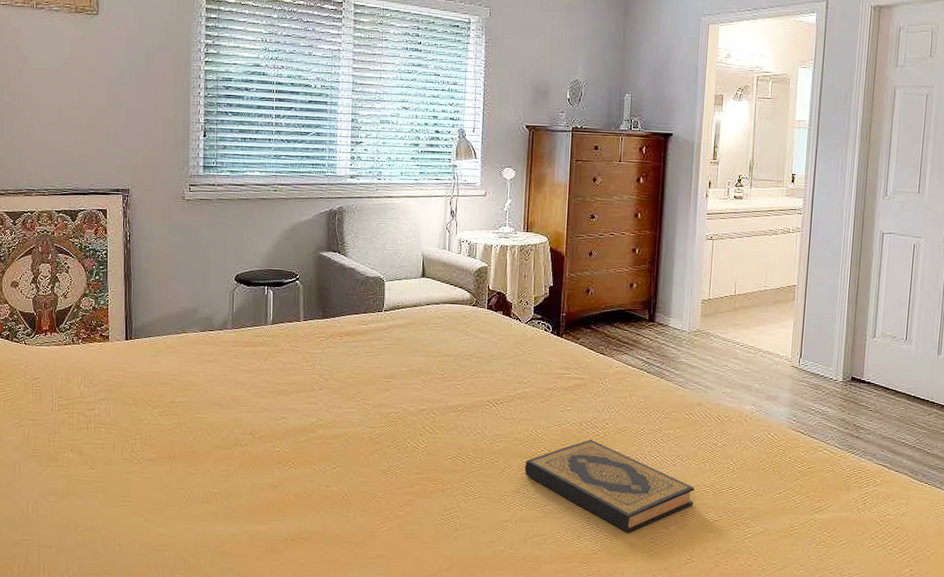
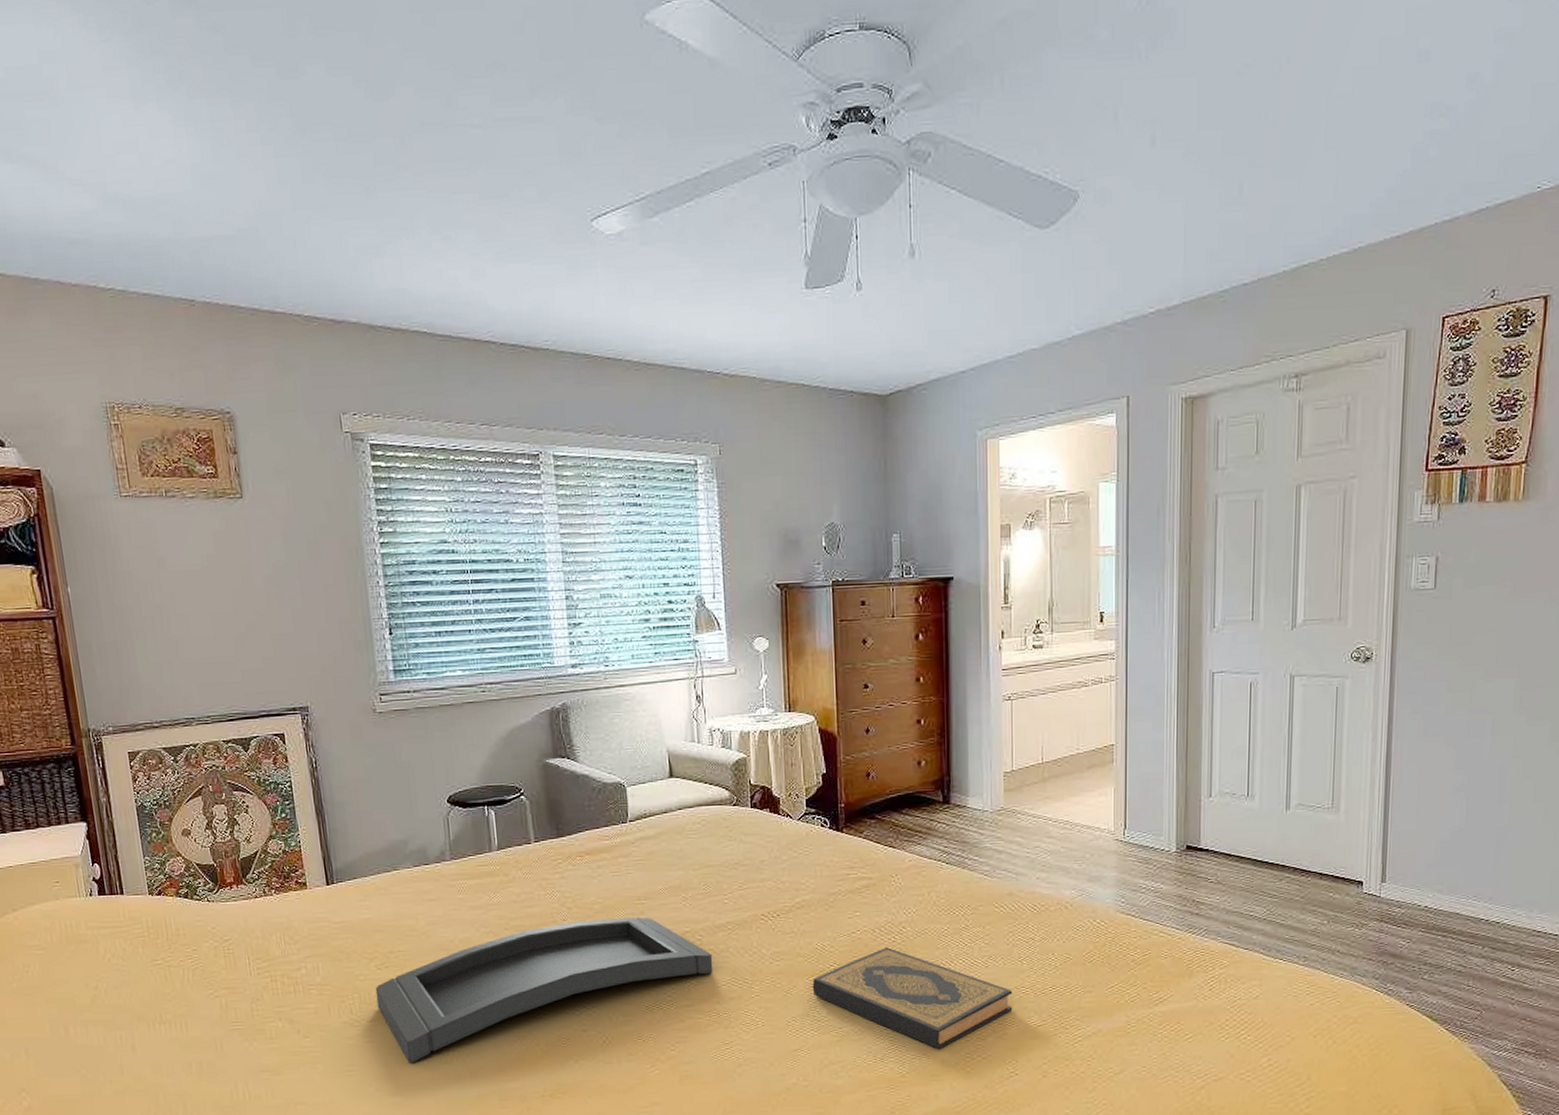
tray: none [155,391,443,500] -> present [375,917,713,1063]

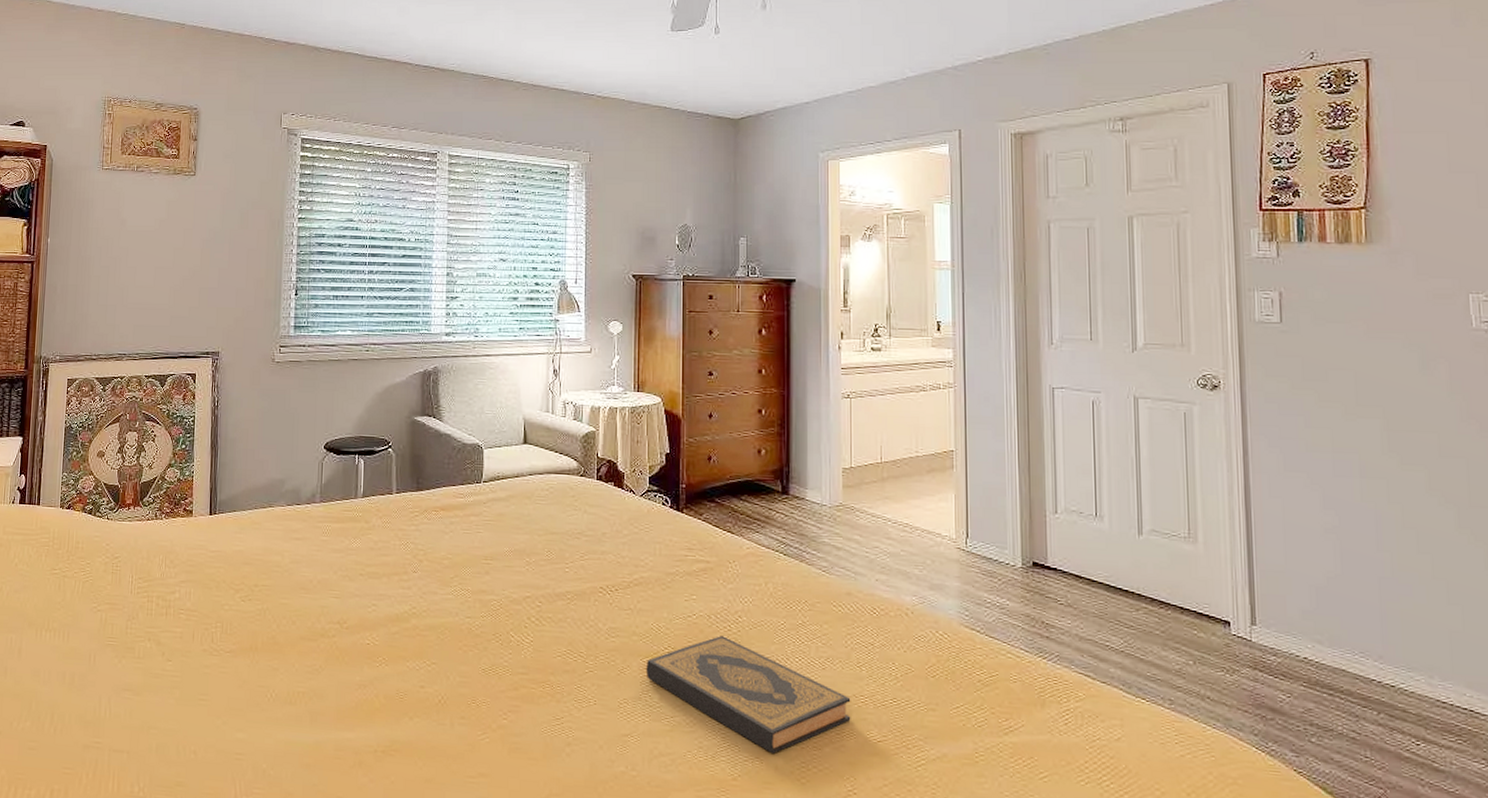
tray: present [375,917,713,1063] -> none [236,574,550,700]

